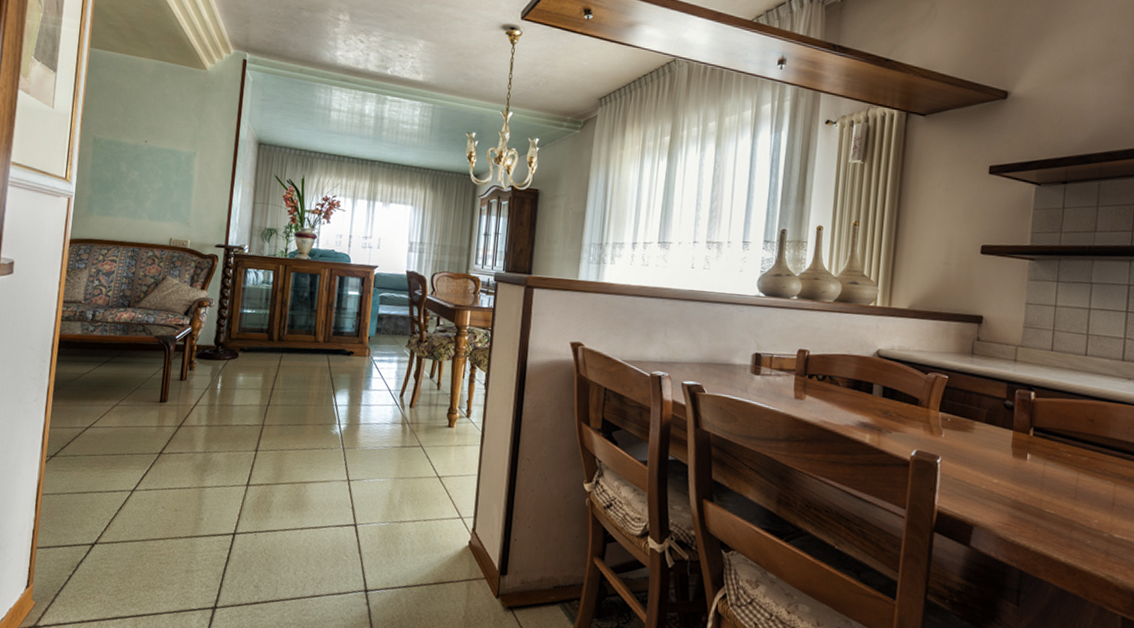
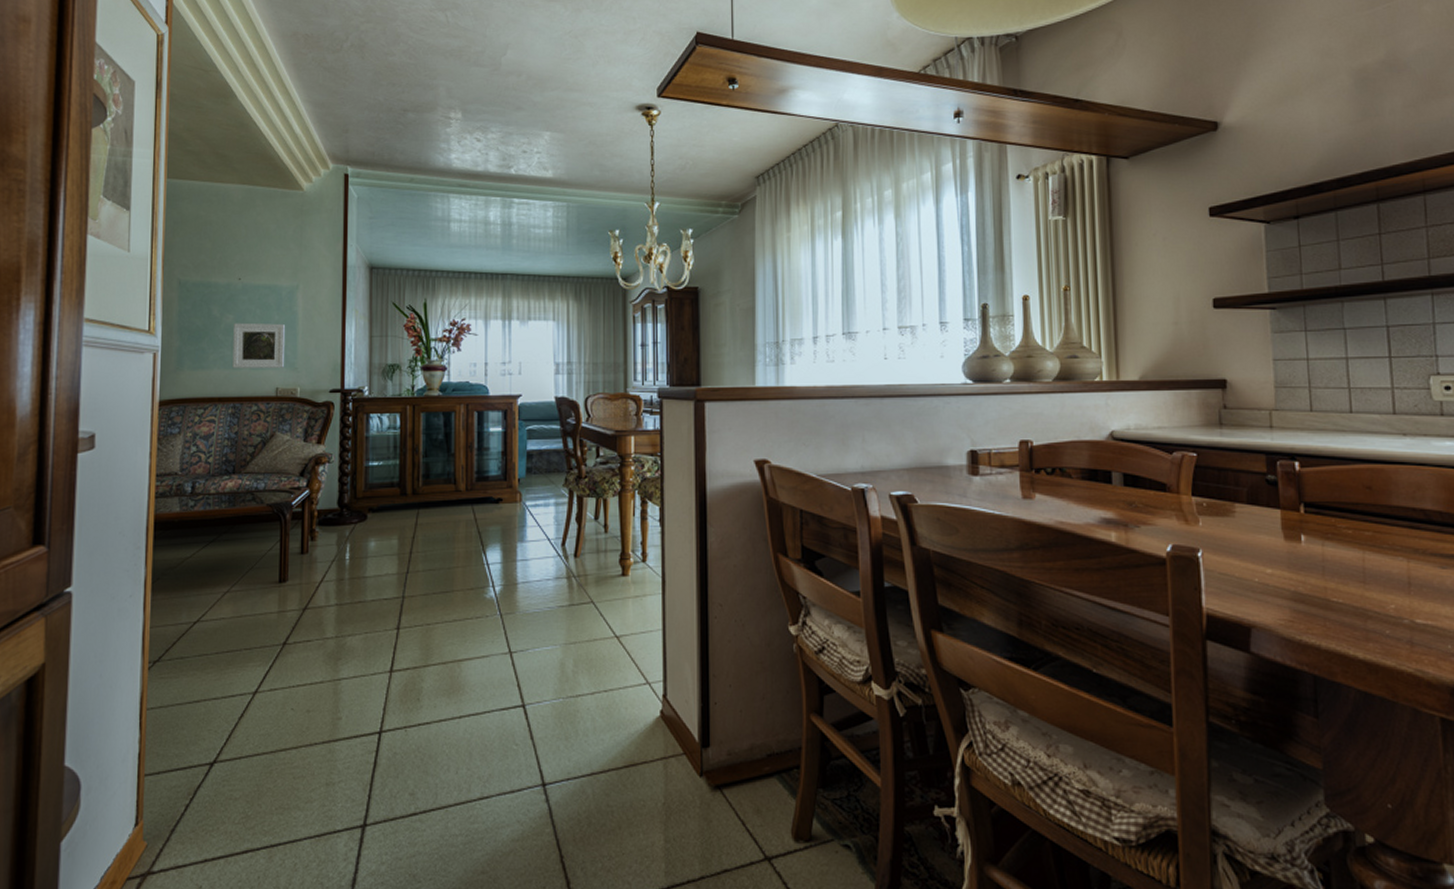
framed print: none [134,179,182,222] -> present [232,322,285,368]

